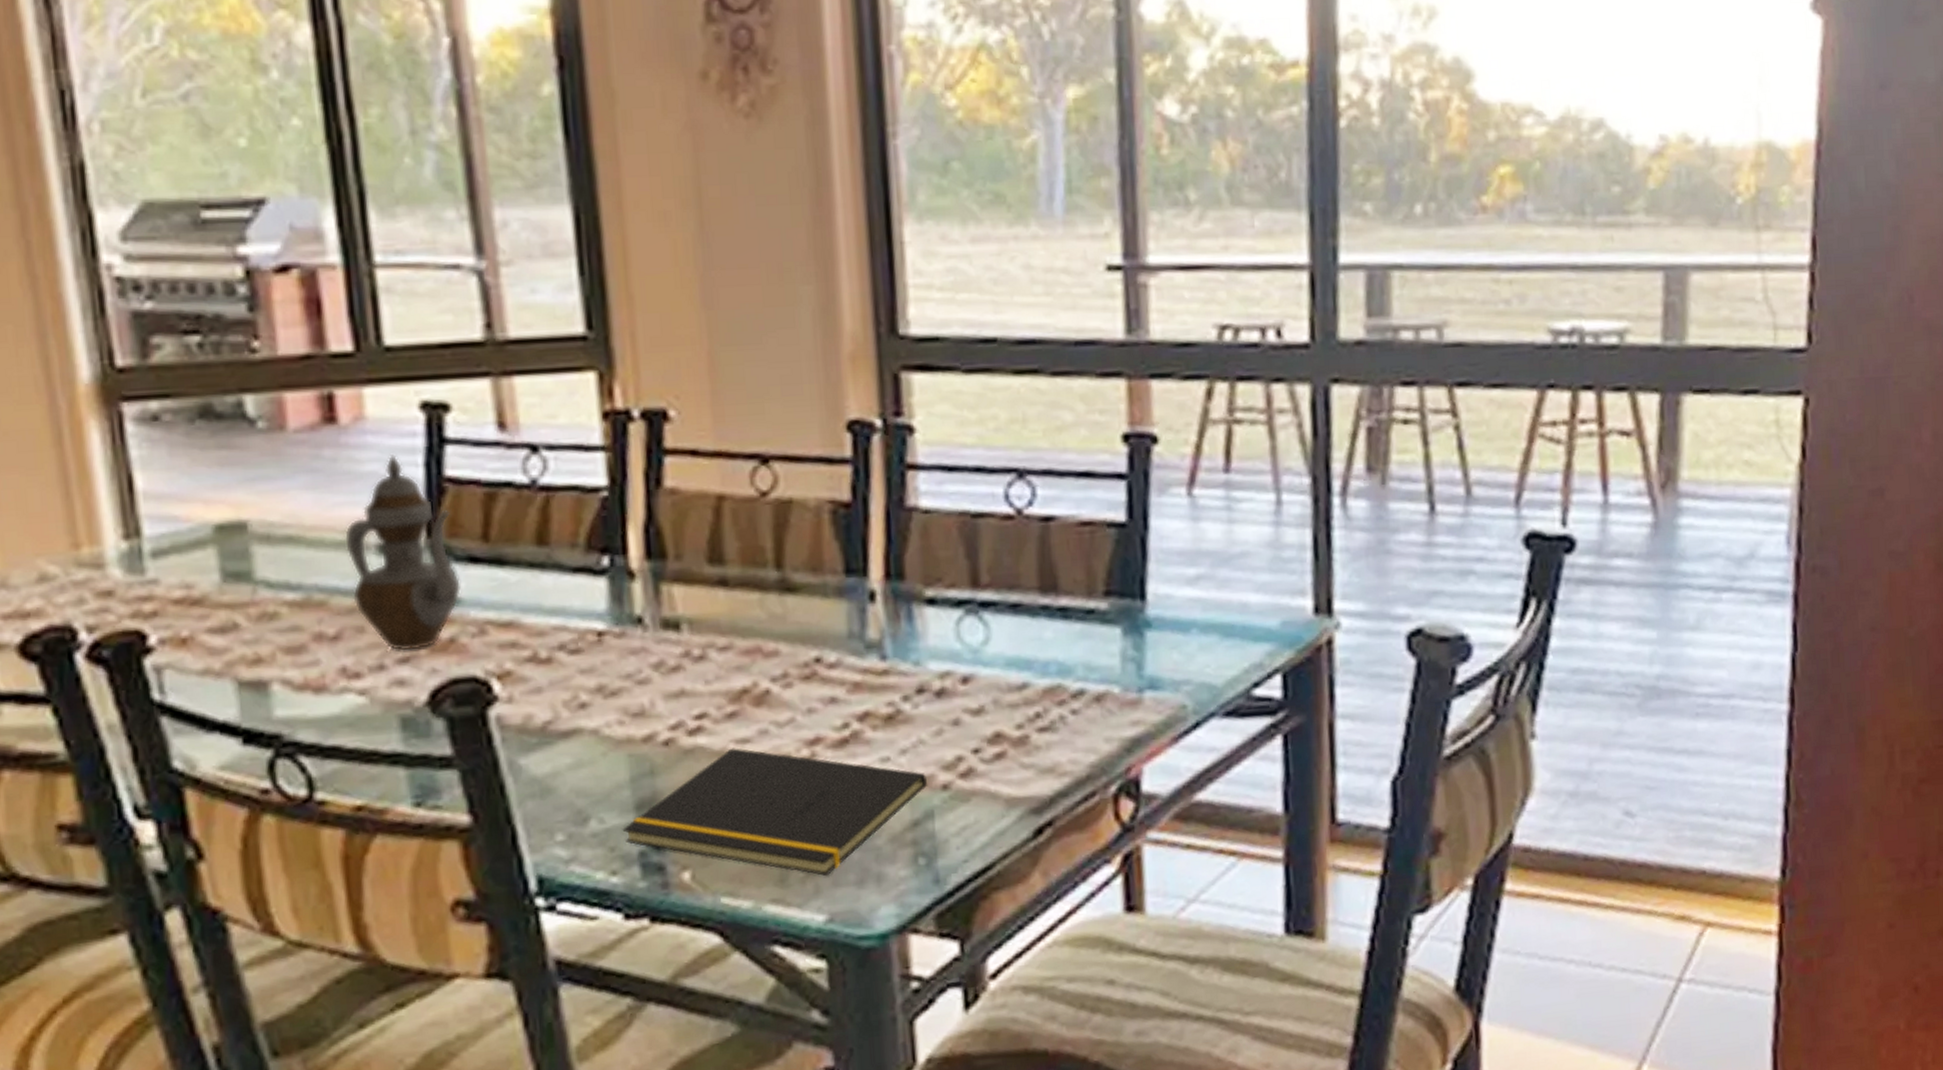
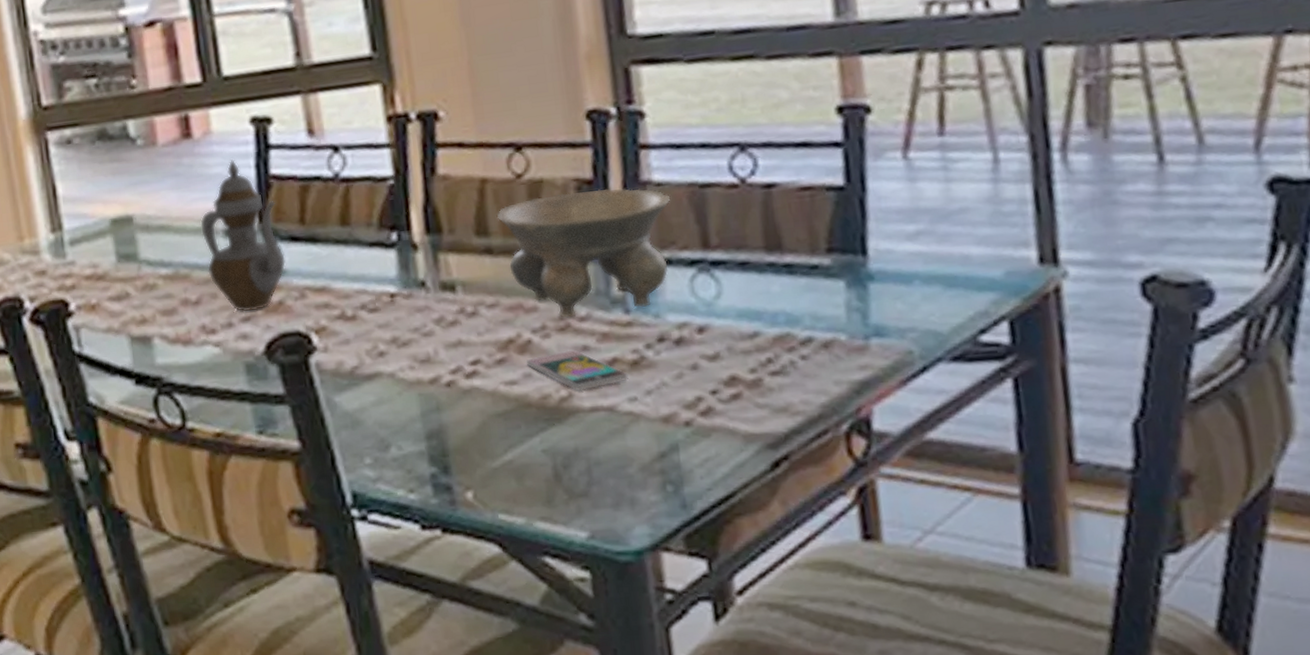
notepad: present [622,748,928,876] -> none [416,389,672,498]
bowl: none [734,514,939,665] -> present [496,188,671,318]
smartphone: none [762,702,881,750] -> present [526,350,629,391]

